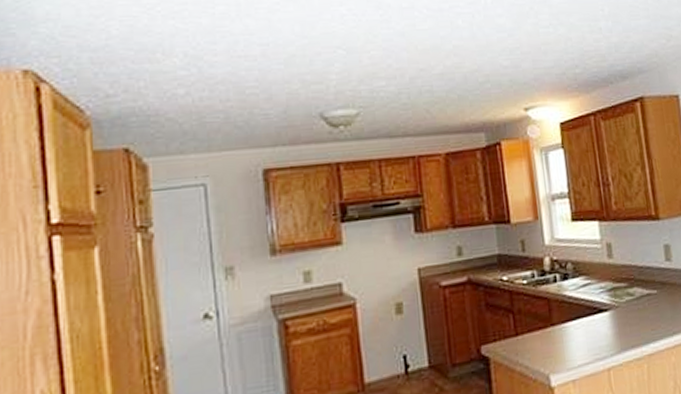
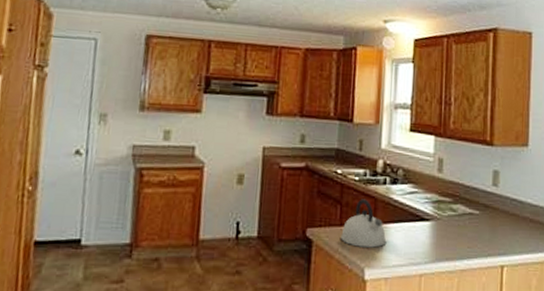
kettle: none [518,302,568,355] -> present [341,199,387,248]

